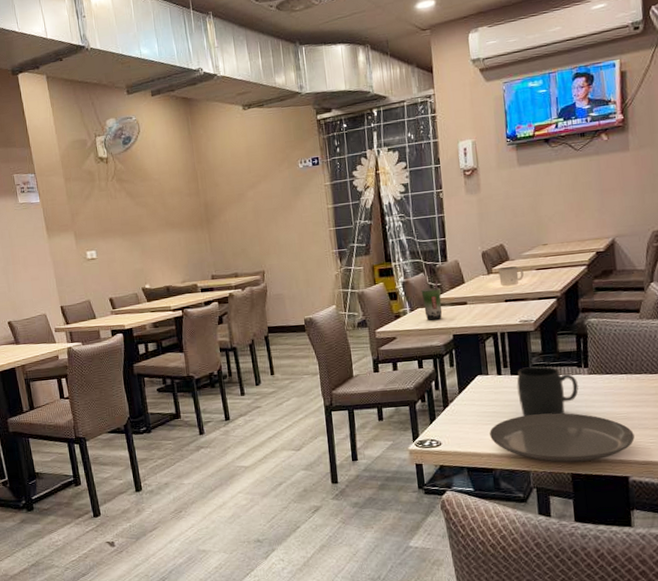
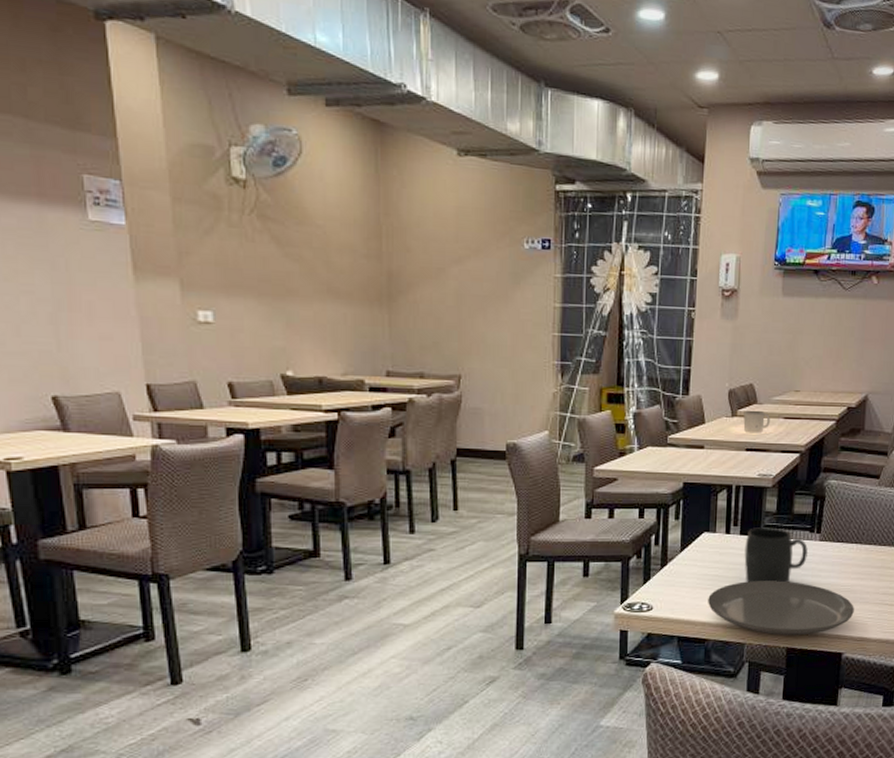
beverage cup: present [421,279,443,321] -> none [654,415,678,463]

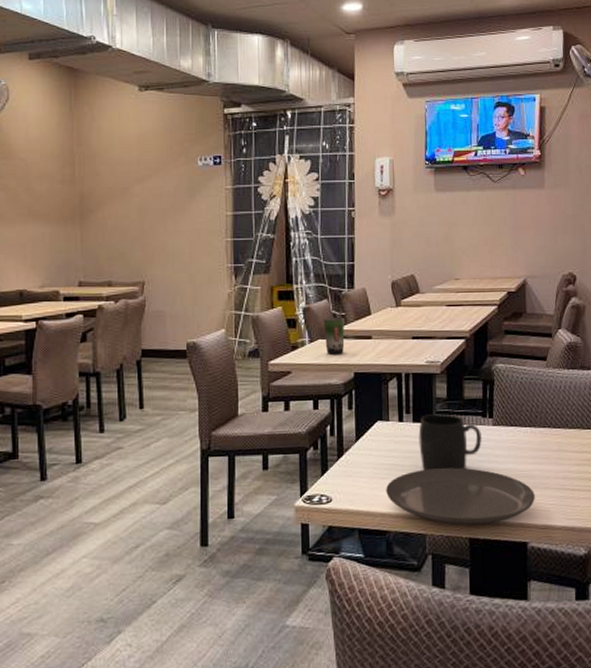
beverage cup: none [654,415,678,463] -> present [323,308,345,354]
mug: present [743,411,770,434] -> none [407,300,433,322]

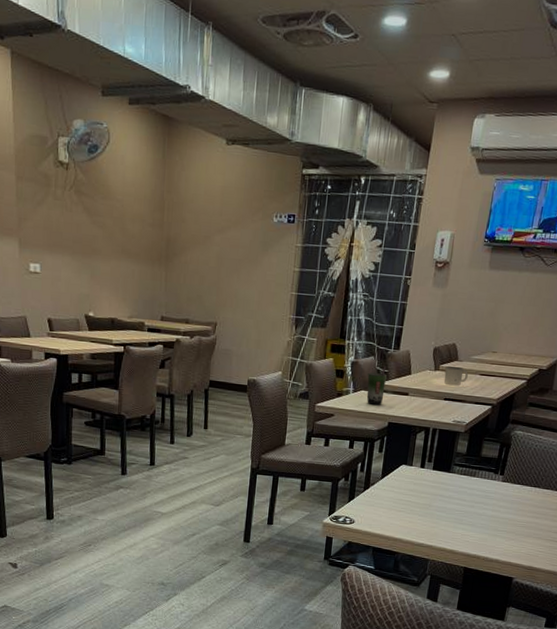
plate: present [386,467,535,525] -> none [400,508,528,559]
mug: none [407,300,433,322] -> present [443,366,468,386]
mug: present [418,413,483,471] -> none [434,465,491,514]

